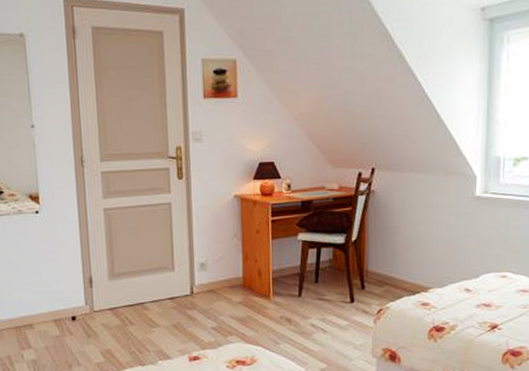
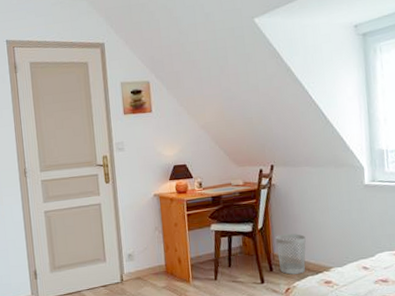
wastebasket: none [371,248,404,294] -> present [276,234,306,275]

